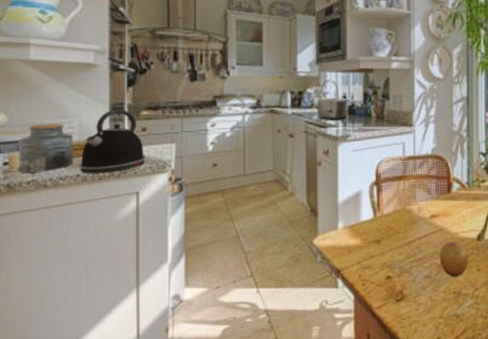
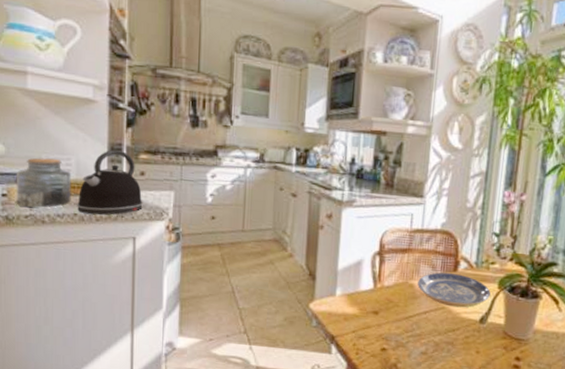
toaster: present [318,97,348,120] -> none [323,158,357,184]
plate: none [415,195,484,228] -> present [417,272,491,308]
fruit: present [439,241,469,277] -> none [437,320,469,357]

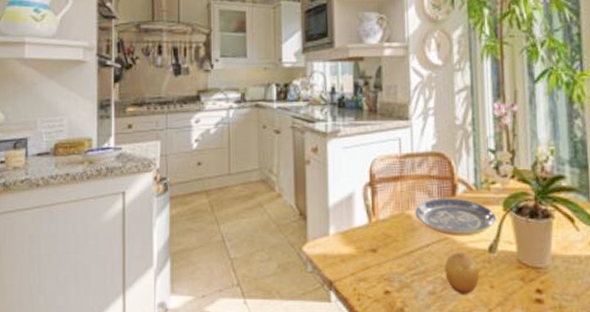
jar: present [16,157,71,208] -> none [13,121,64,171]
kettle: present [76,149,143,216] -> none [68,105,131,173]
fruit: none [437,320,469,357] -> present [444,252,480,294]

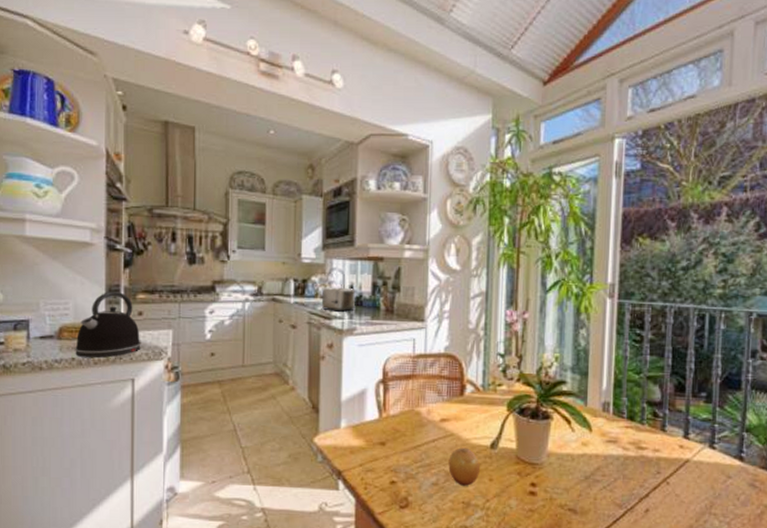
kettle: none [68,105,131,173] -> present [74,291,141,359]
toaster: none [305,89,337,114] -> present [322,287,355,312]
plate: present [415,199,496,237] -> none [424,398,500,434]

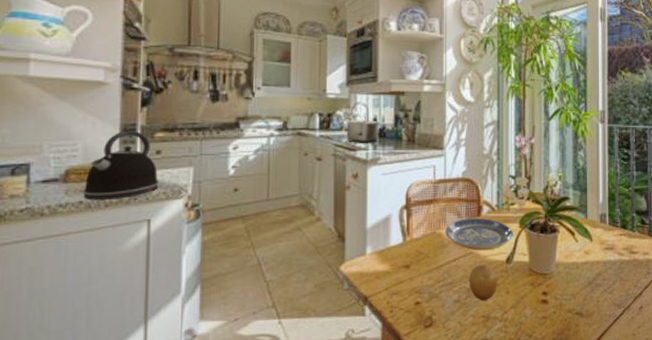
plate: none [424,398,500,434] -> present [445,218,513,251]

